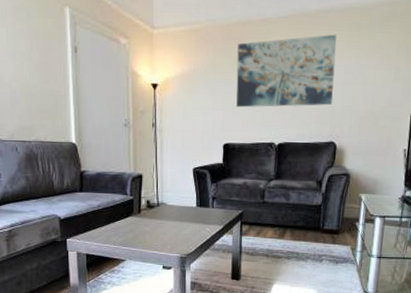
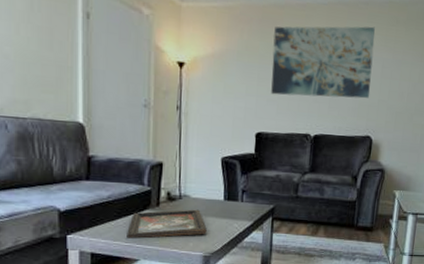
decorative tray: none [114,215,182,242] -> present [127,209,207,239]

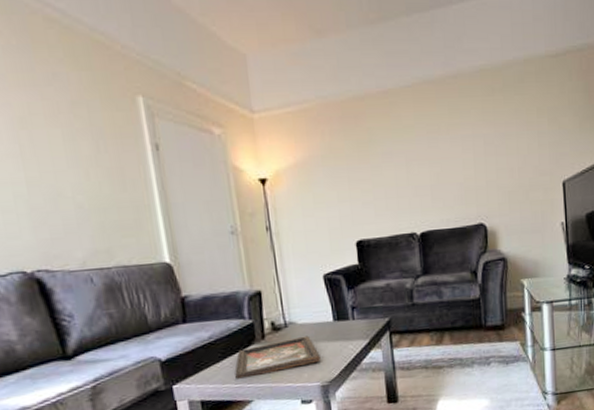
wall art: present [271,26,375,99] -> none [357,101,476,197]

